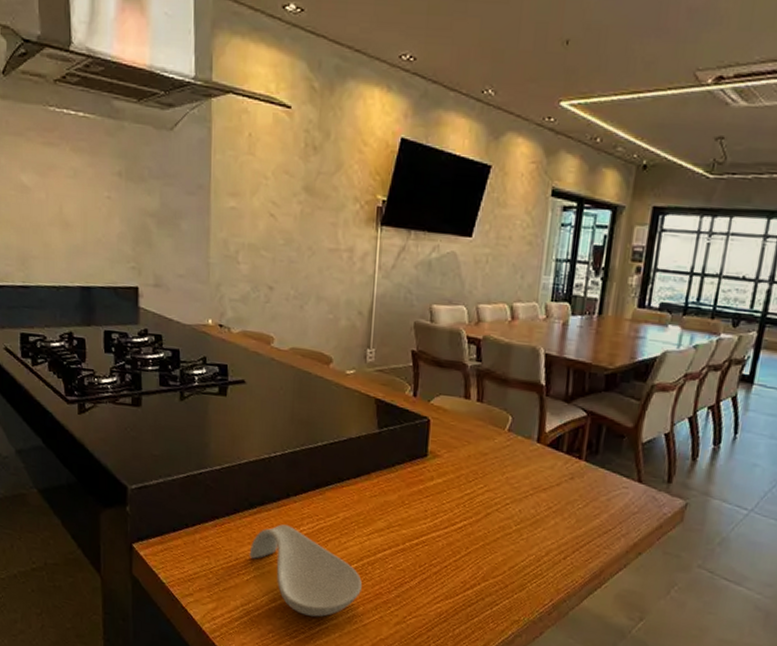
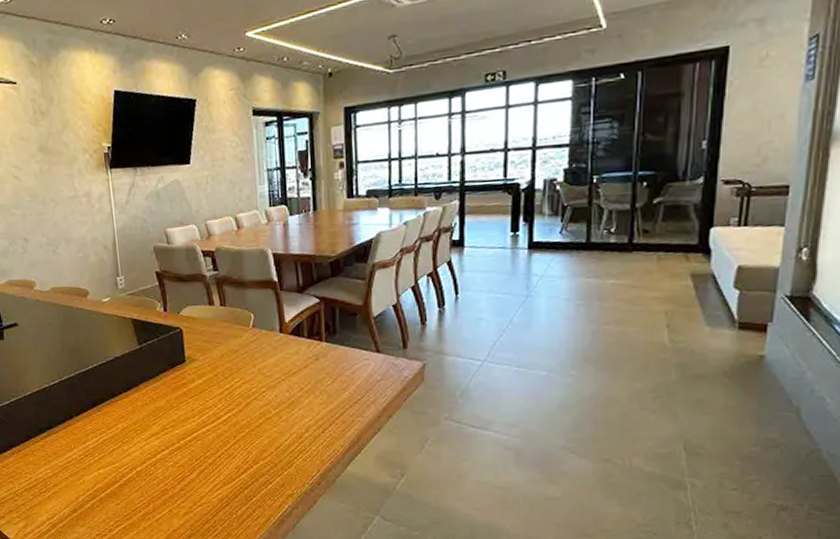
spoon rest: present [249,524,362,617] -> none [46,443,149,519]

